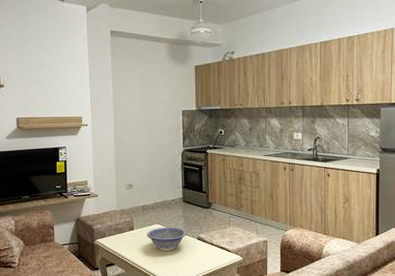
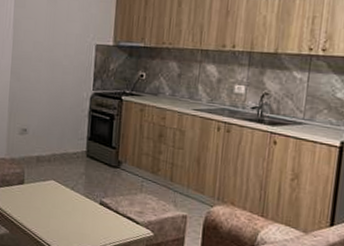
decorative bowl: present [146,227,187,251] -> none [38,184,88,215]

